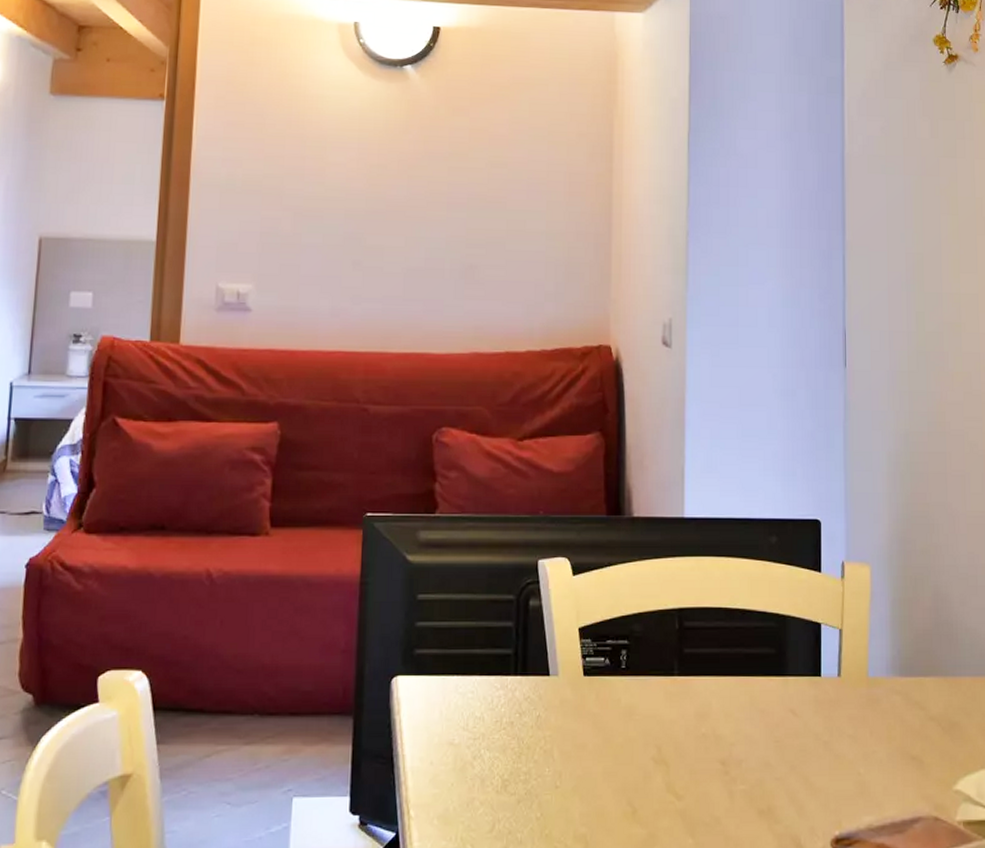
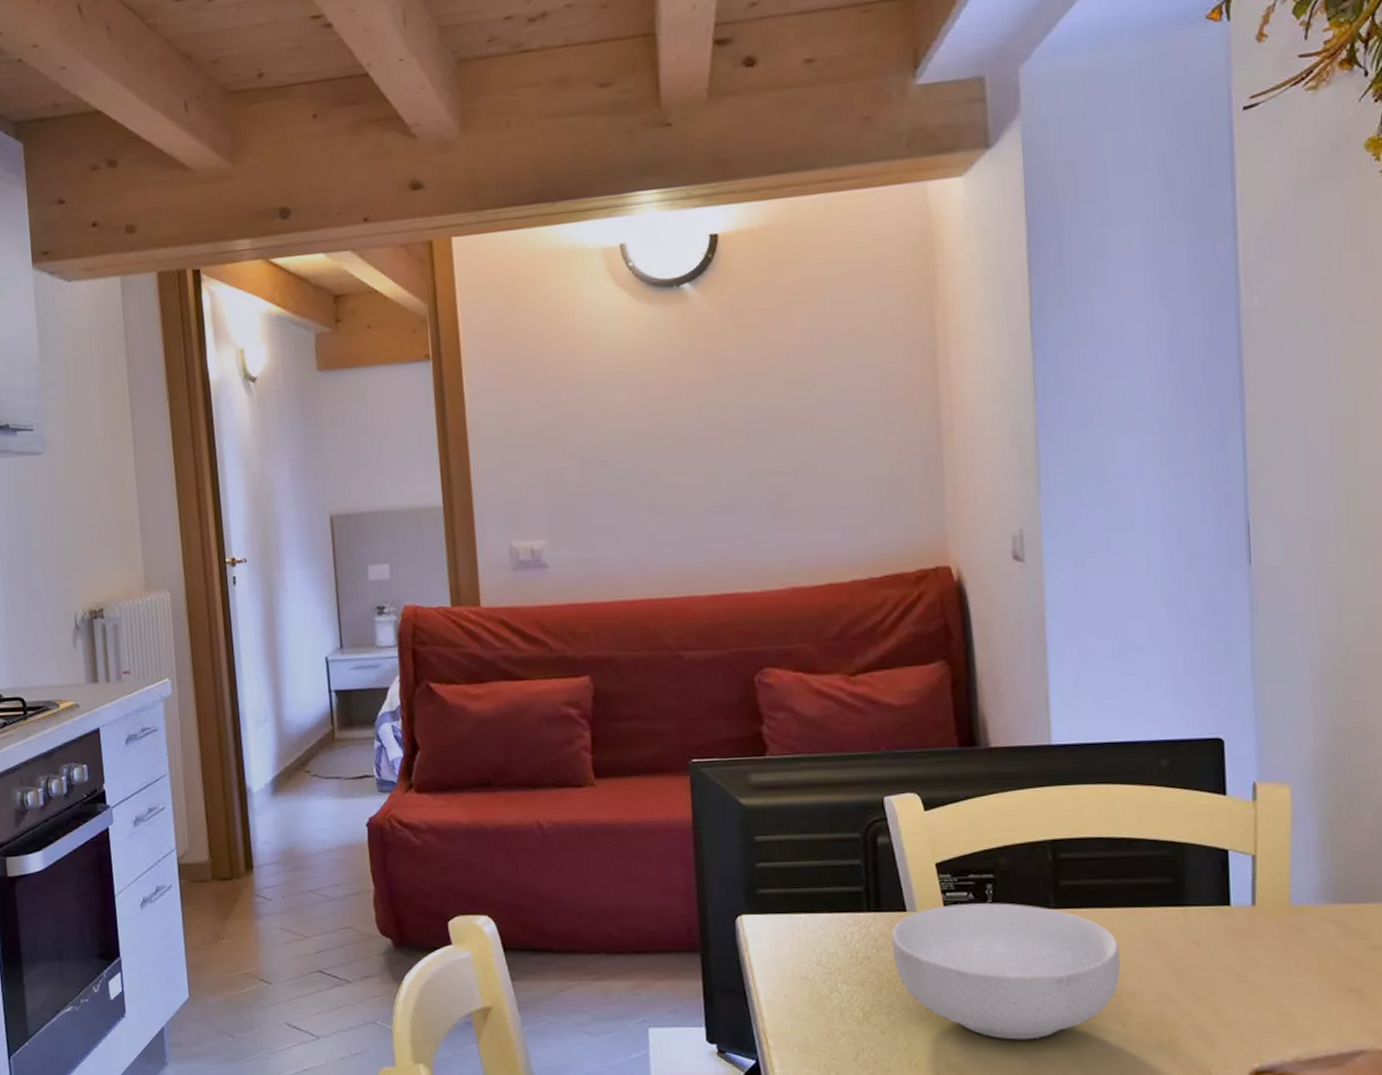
cereal bowl: none [533,669,730,809] -> present [891,903,1120,1040]

